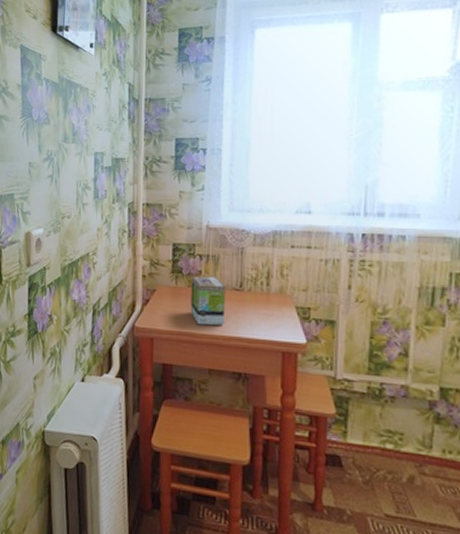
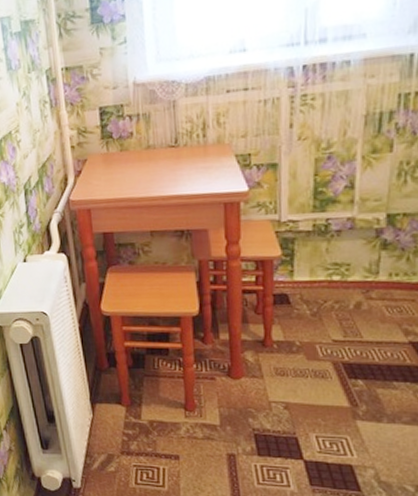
tea box: present [190,276,226,326] -> none [122,136,162,189]

